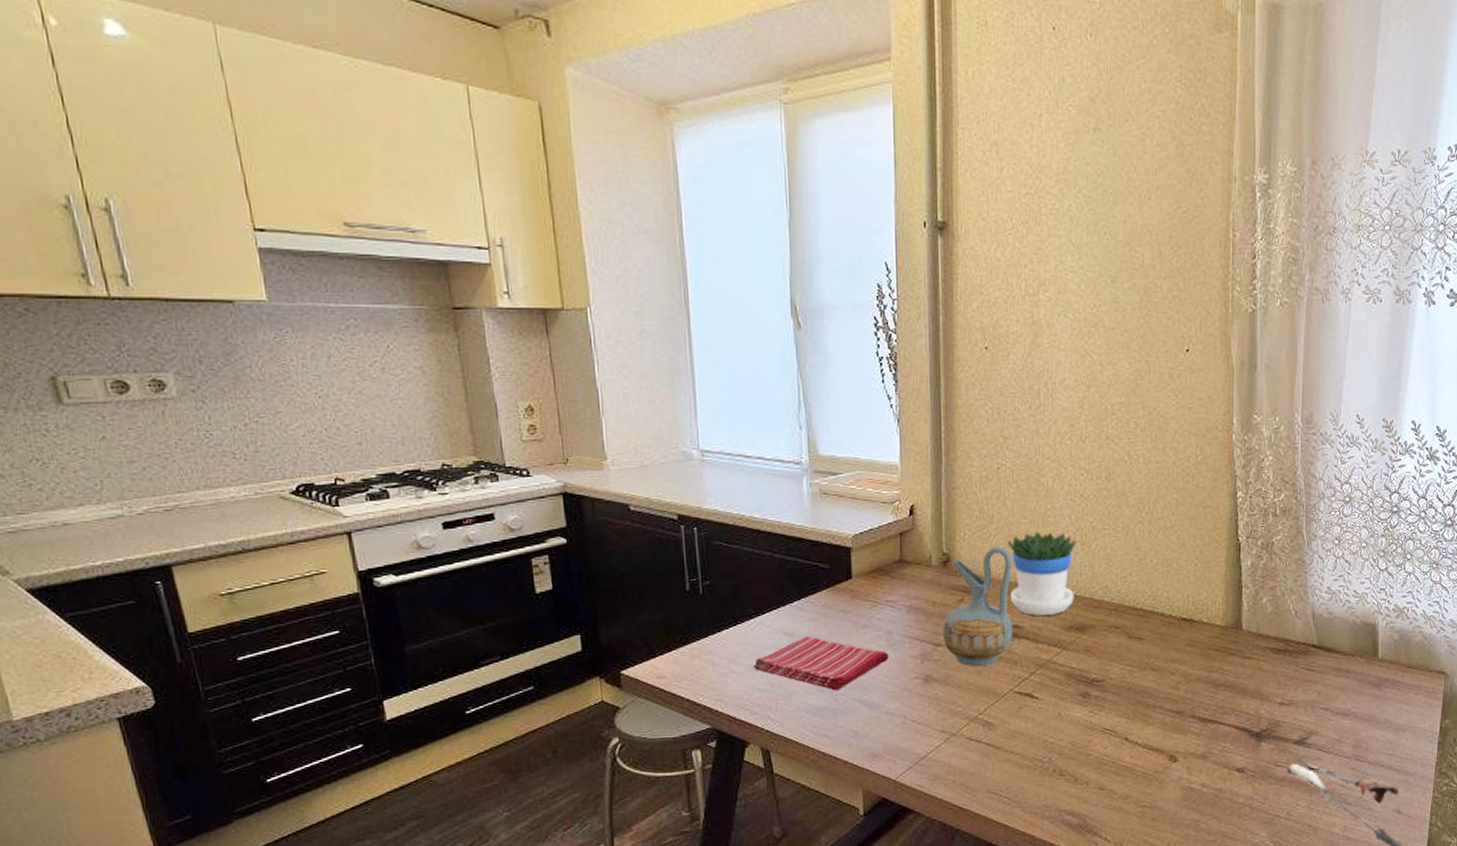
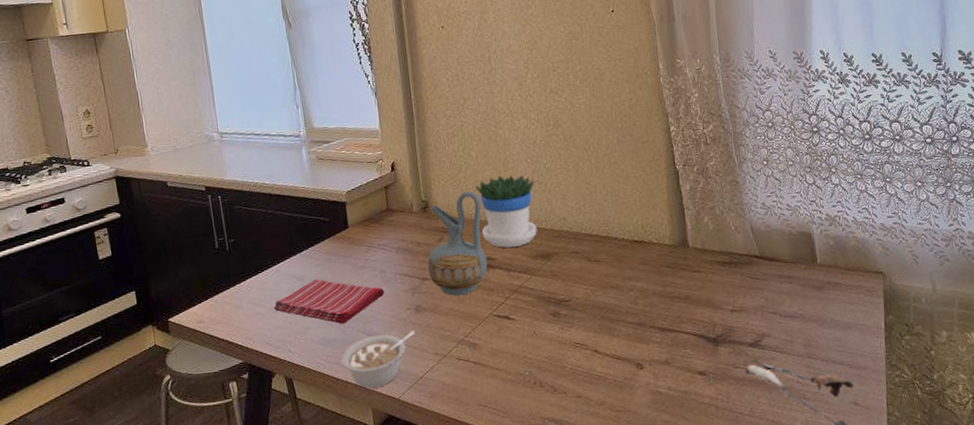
legume: none [831,703,921,766] -> present [341,330,415,388]

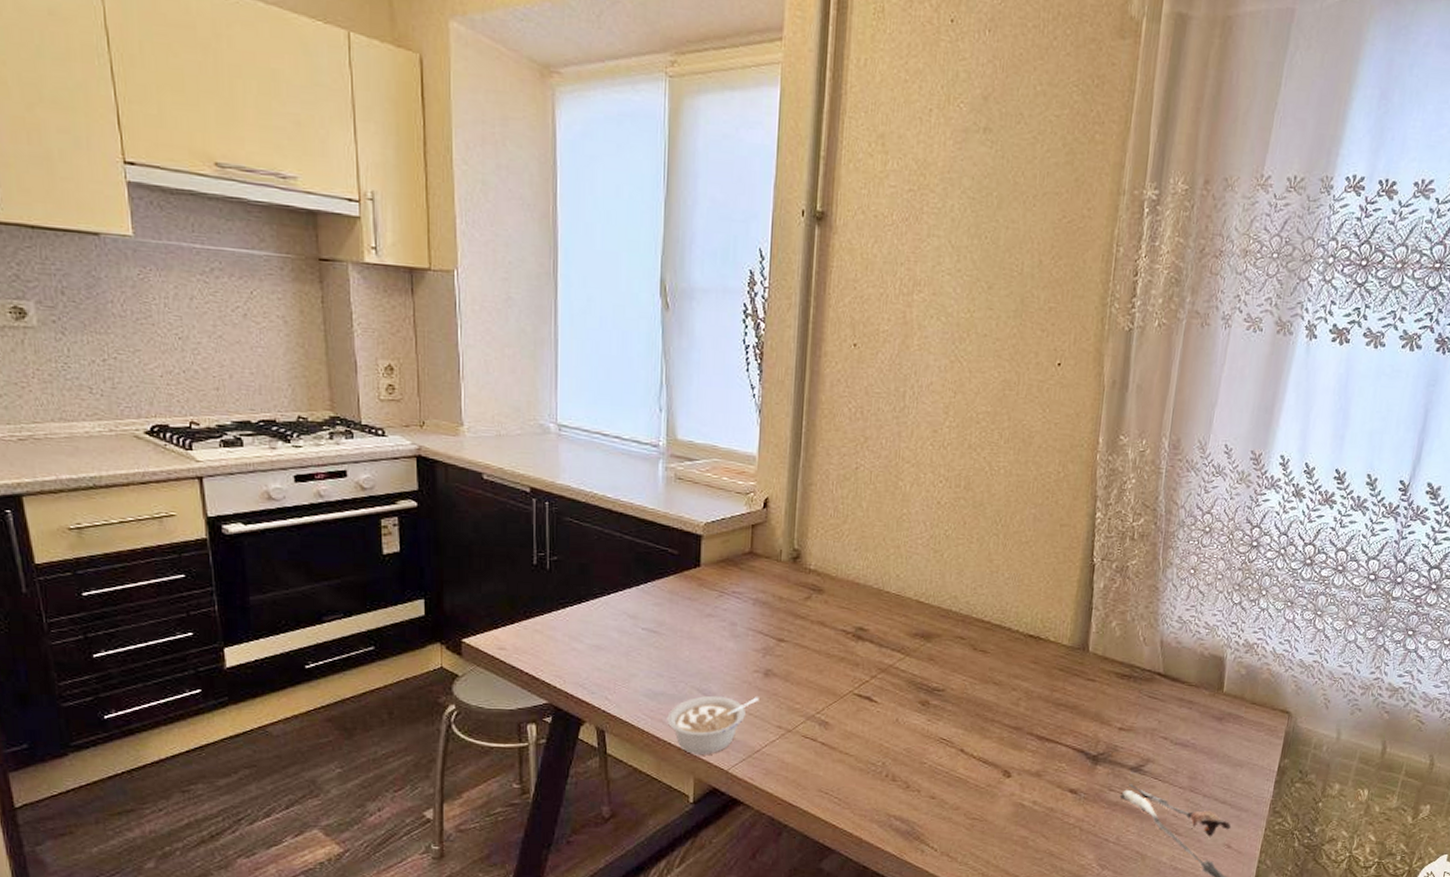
dish towel: present [273,279,384,324] -> none [594,620,731,677]
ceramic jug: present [427,191,488,296] -> none [786,547,863,666]
flowerpot: present [475,175,537,248] -> none [857,535,930,620]

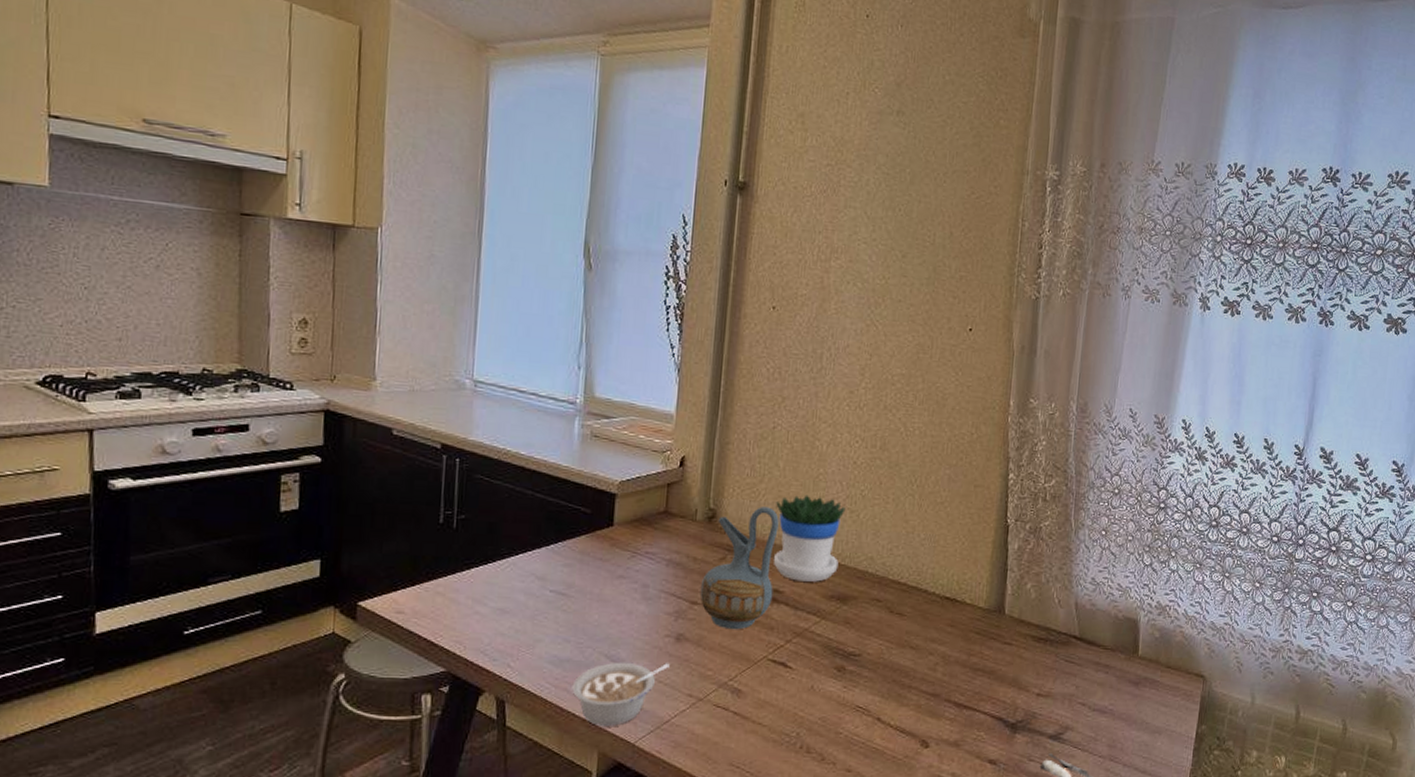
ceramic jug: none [786,547,863,666] -> present [700,507,779,630]
flowerpot: none [857,535,930,620] -> present [773,495,846,582]

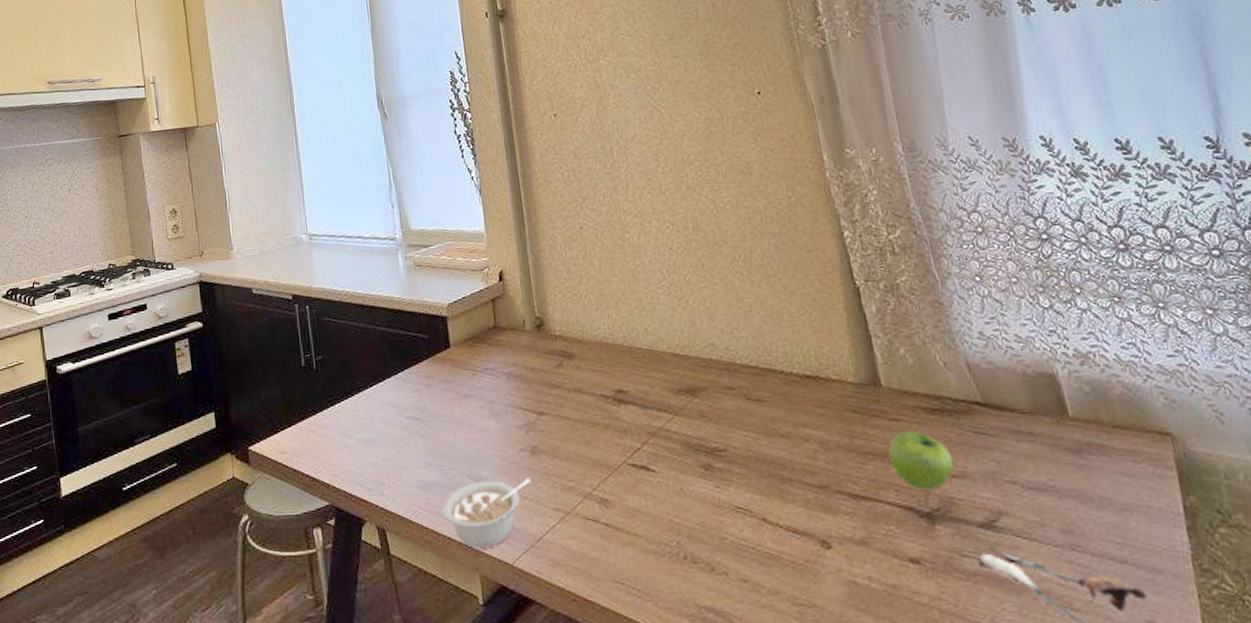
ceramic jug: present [700,507,779,630] -> none [543,307,618,437]
flowerpot: present [773,495,846,582] -> none [599,289,679,379]
fruit: none [994,653,1044,704] -> present [888,430,954,489]

